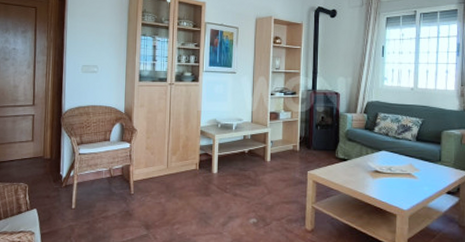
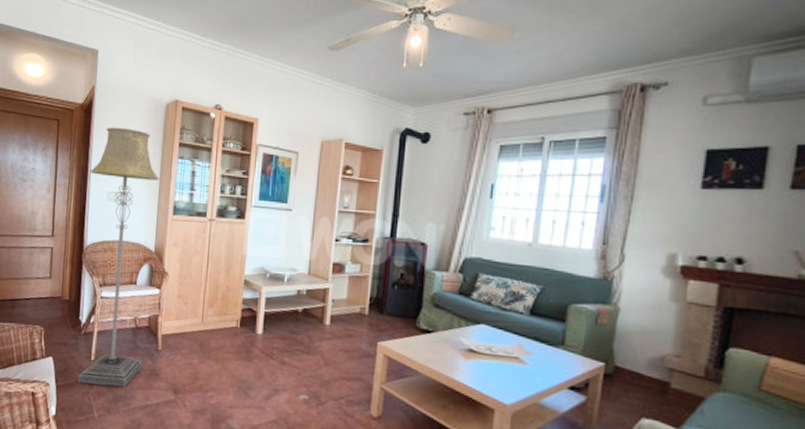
floor lamp: none [61,12,126,229] -> present [78,127,160,387]

